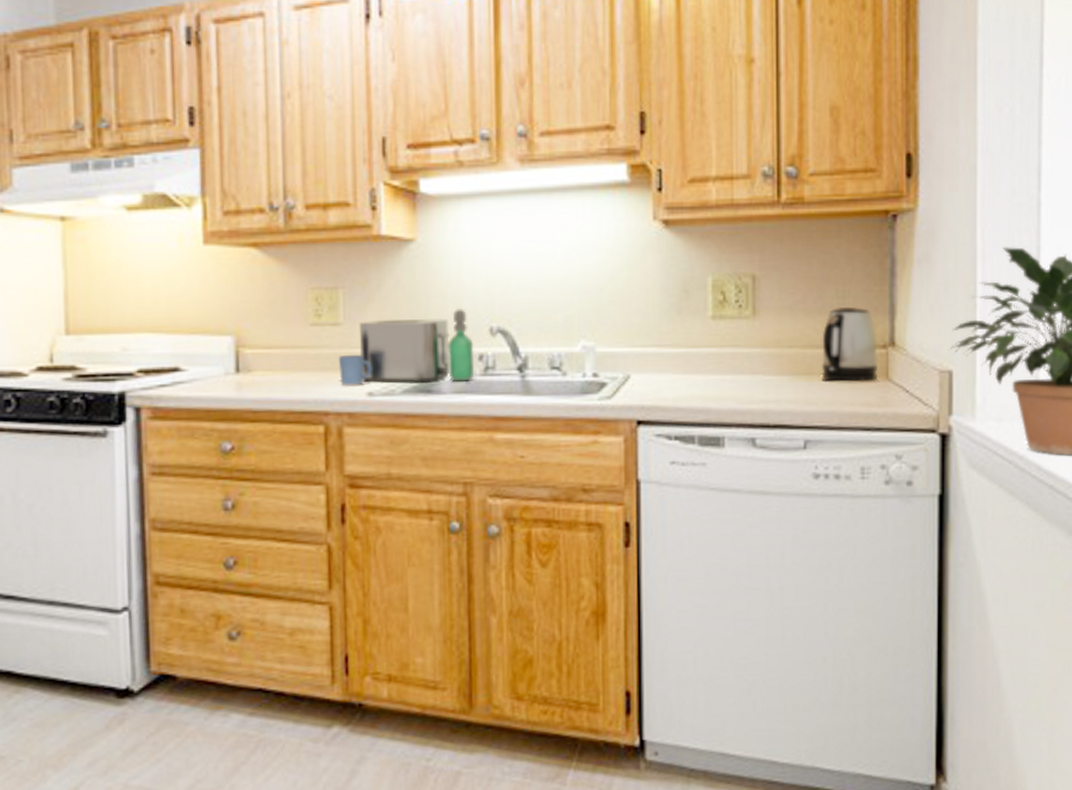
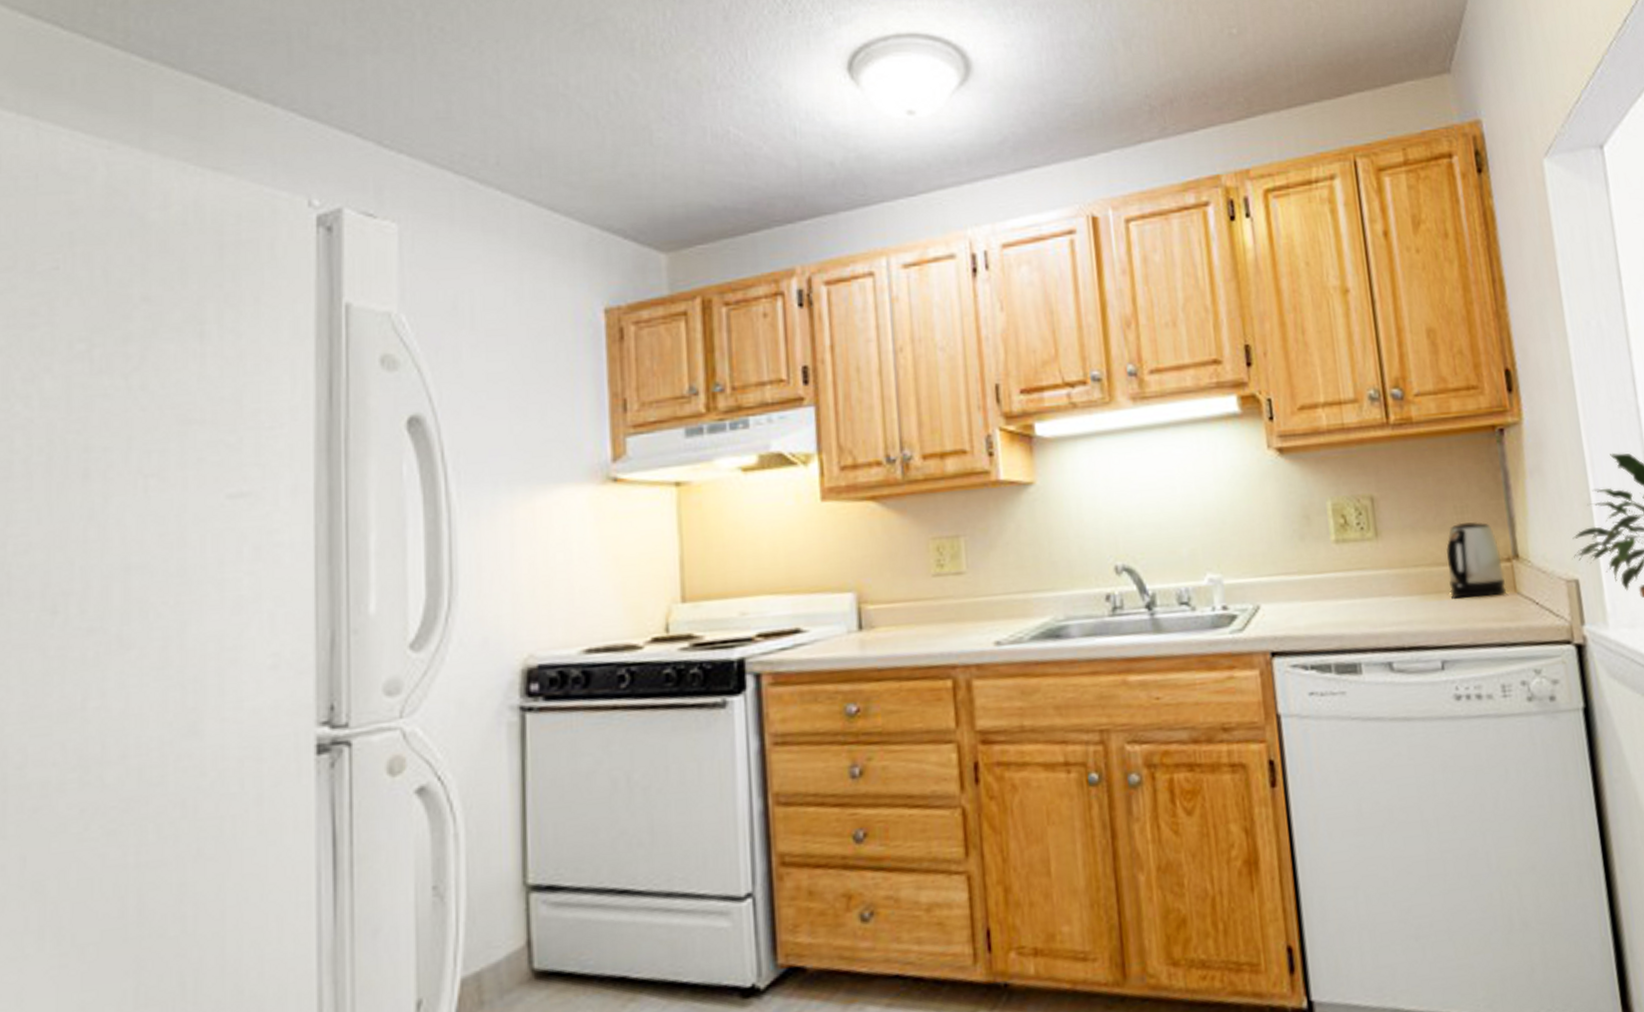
mug: present [339,354,372,388] -> none [964,602,998,639]
toaster: present [359,317,451,383] -> none [982,559,1077,632]
soap dispenser: present [449,307,475,382] -> none [1074,548,1103,624]

